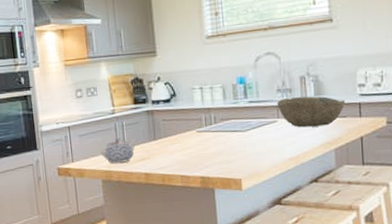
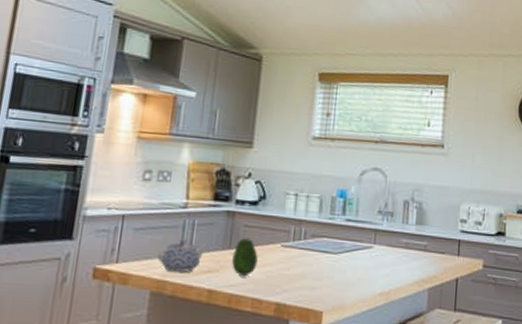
fruit: none [158,130,180,159] -> present [232,238,258,276]
bowl: present [277,96,346,128] -> none [376,222,446,260]

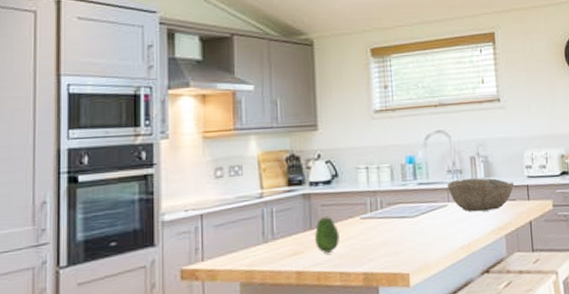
teapot: present [156,239,208,272] -> none [240,227,289,261]
bowl: none [376,222,446,260] -> present [448,178,515,212]

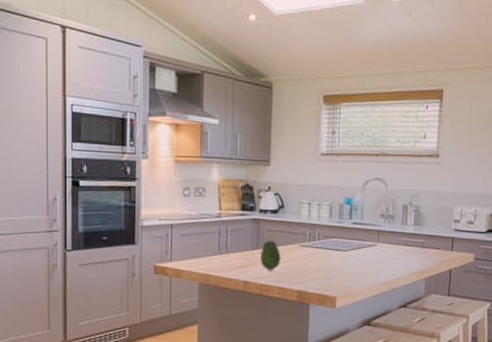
bowl: present [448,178,515,212] -> none [379,224,441,255]

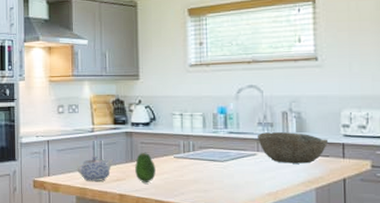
teapot: none [200,242,240,268] -> present [76,156,114,181]
bowl: none [379,224,441,255] -> present [258,132,329,164]

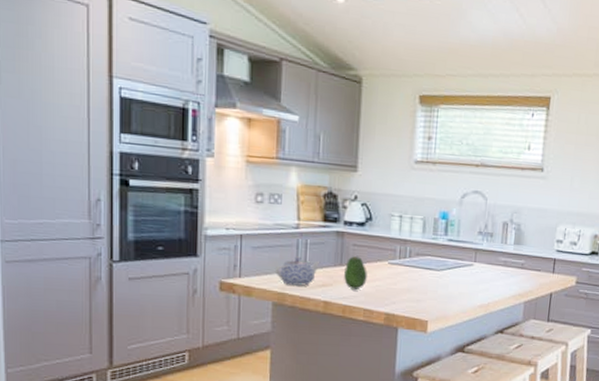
bowl: present [258,132,329,164] -> none [476,242,542,277]

